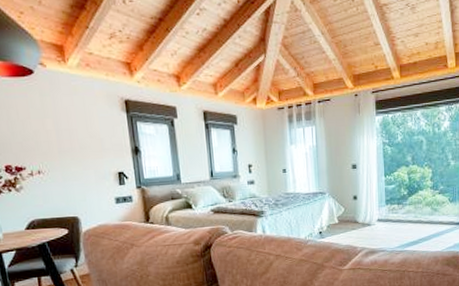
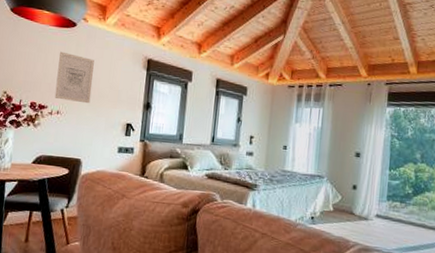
wall art: none [23,104,73,158] -> present [54,51,94,104]

